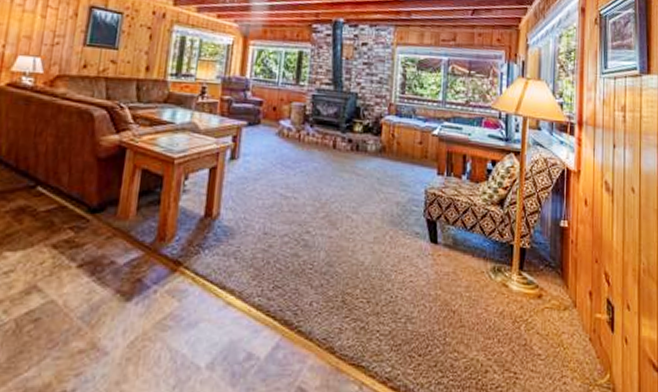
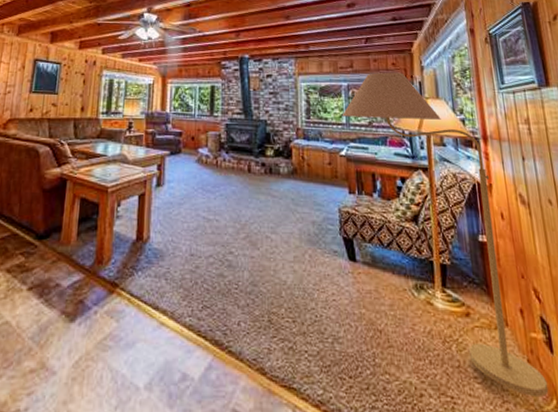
floor lamp: none [438,48,605,373] -> present [341,72,549,398]

